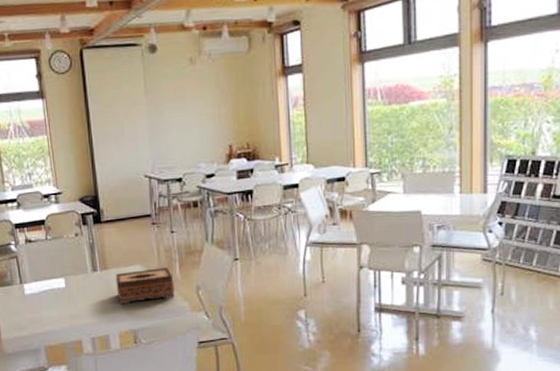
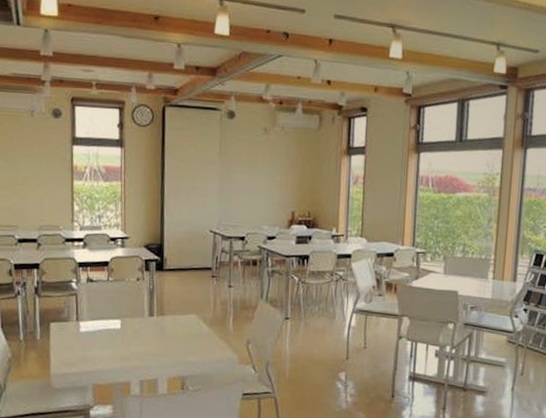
tissue box: present [115,268,175,305] -> none [170,319,226,351]

